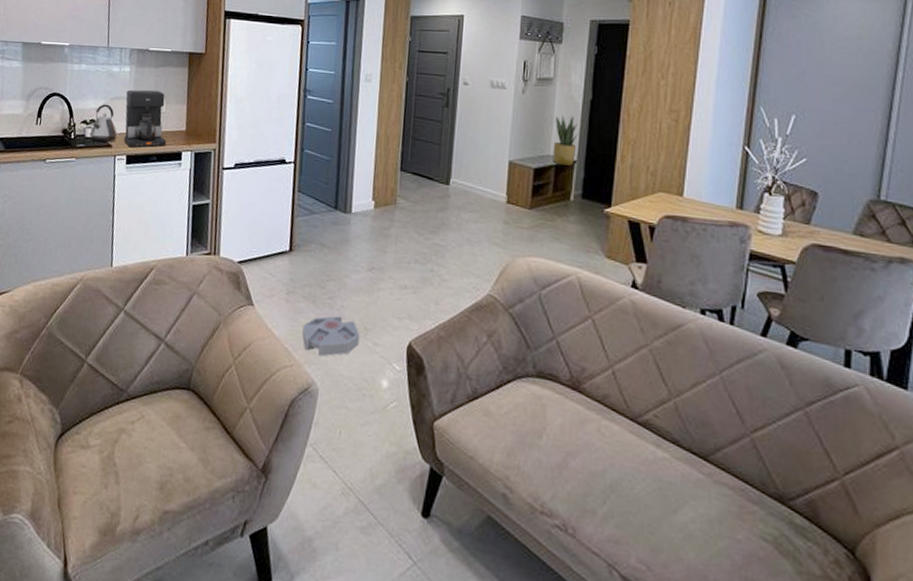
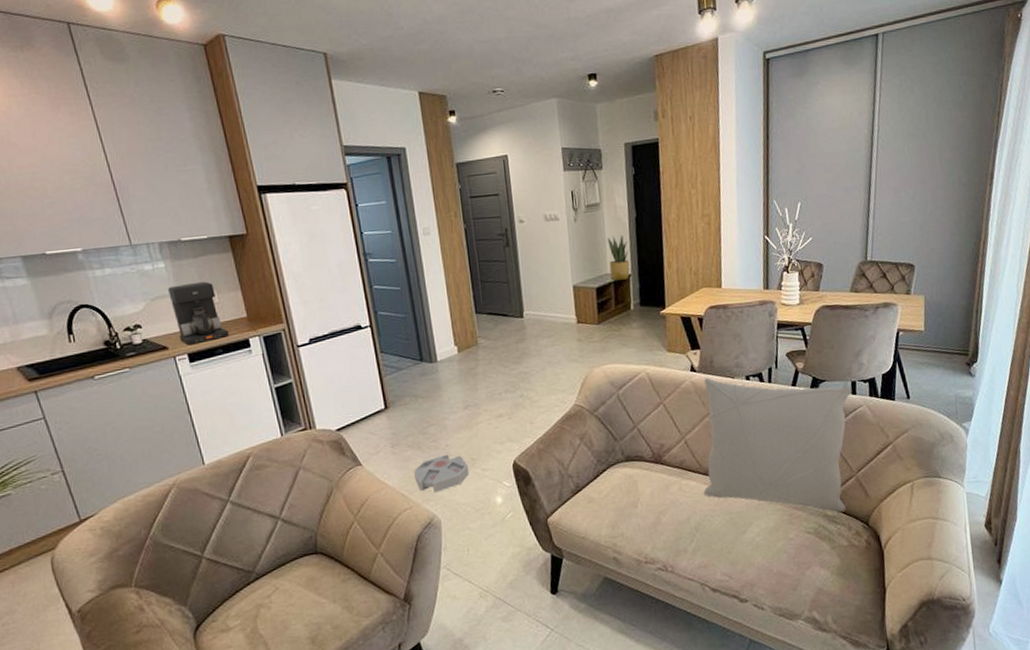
kettle: present [90,104,118,143] -> none [137,306,171,348]
pillow: none [627,299,845,526] -> present [703,377,852,513]

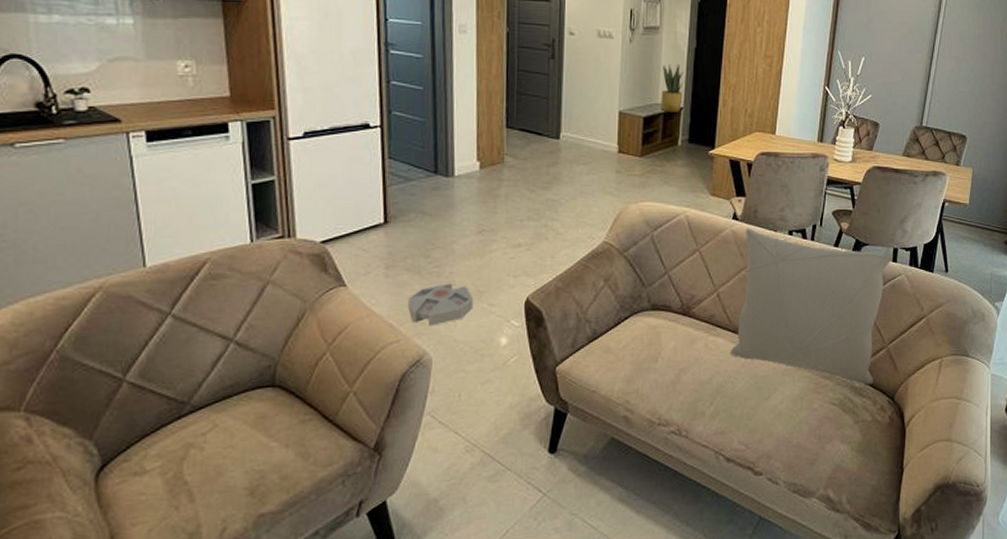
coffee maker: present [168,281,230,345] -> none [133,47,204,121]

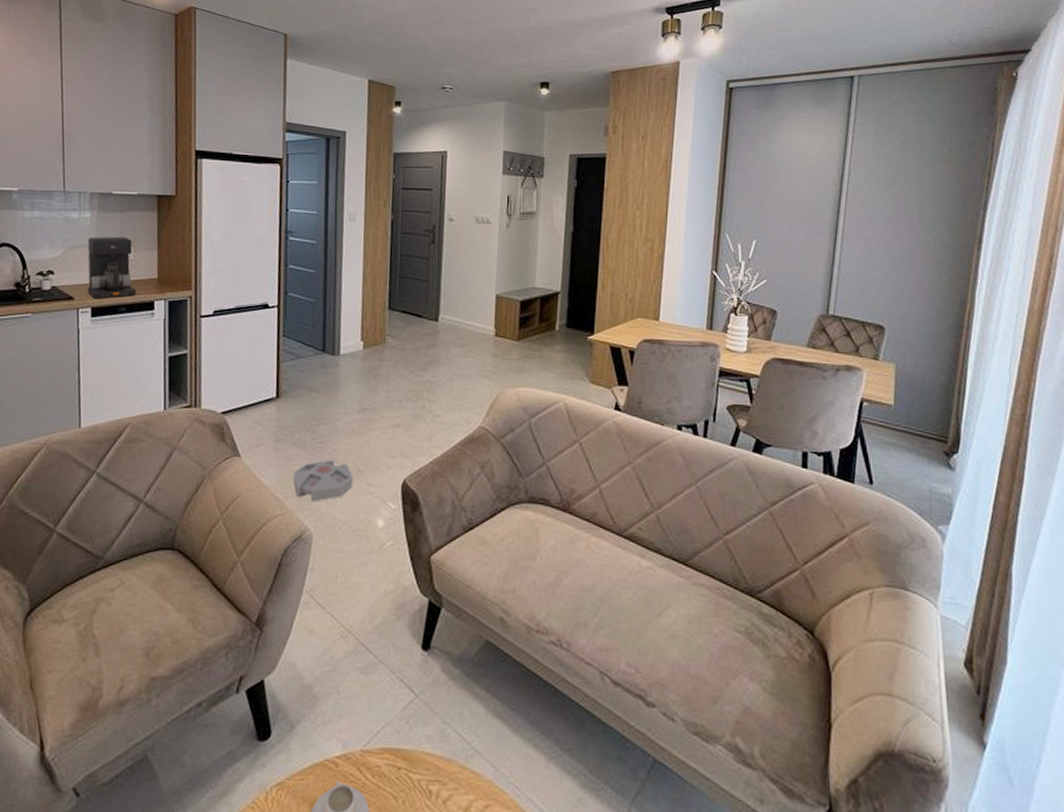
coffee maker: none [133,47,204,121] -> present [87,236,137,299]
planter: present [661,63,685,112] -> none [538,247,562,297]
pillow: present [730,228,893,385] -> none [615,420,803,613]

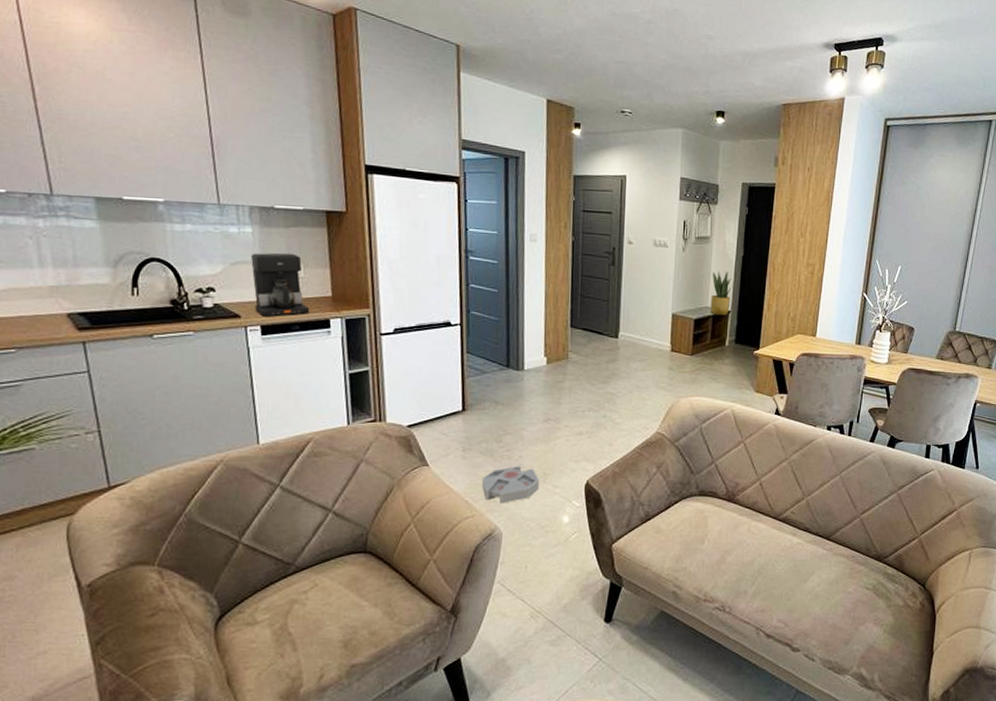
planter: none [538,247,562,297] -> present [710,270,733,315]

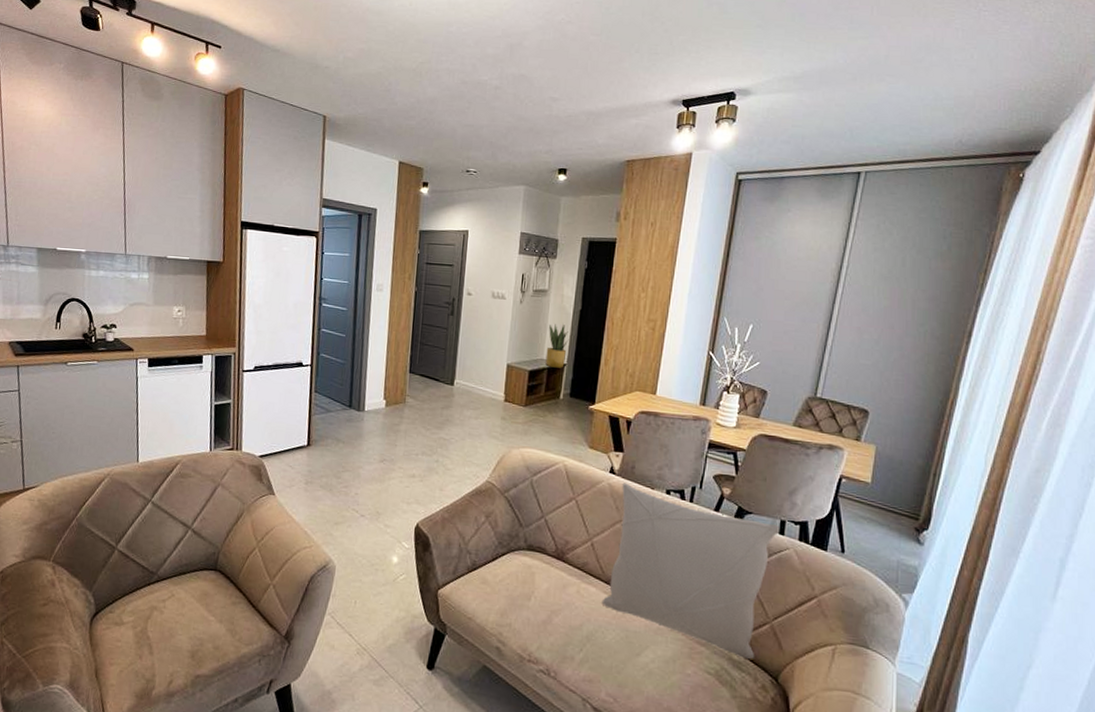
coffee maker: present [251,253,310,317] -> none [145,296,188,352]
robot vacuum: present [482,466,540,504] -> none [320,502,373,538]
pillow: none [771,422,926,572] -> present [601,482,780,660]

